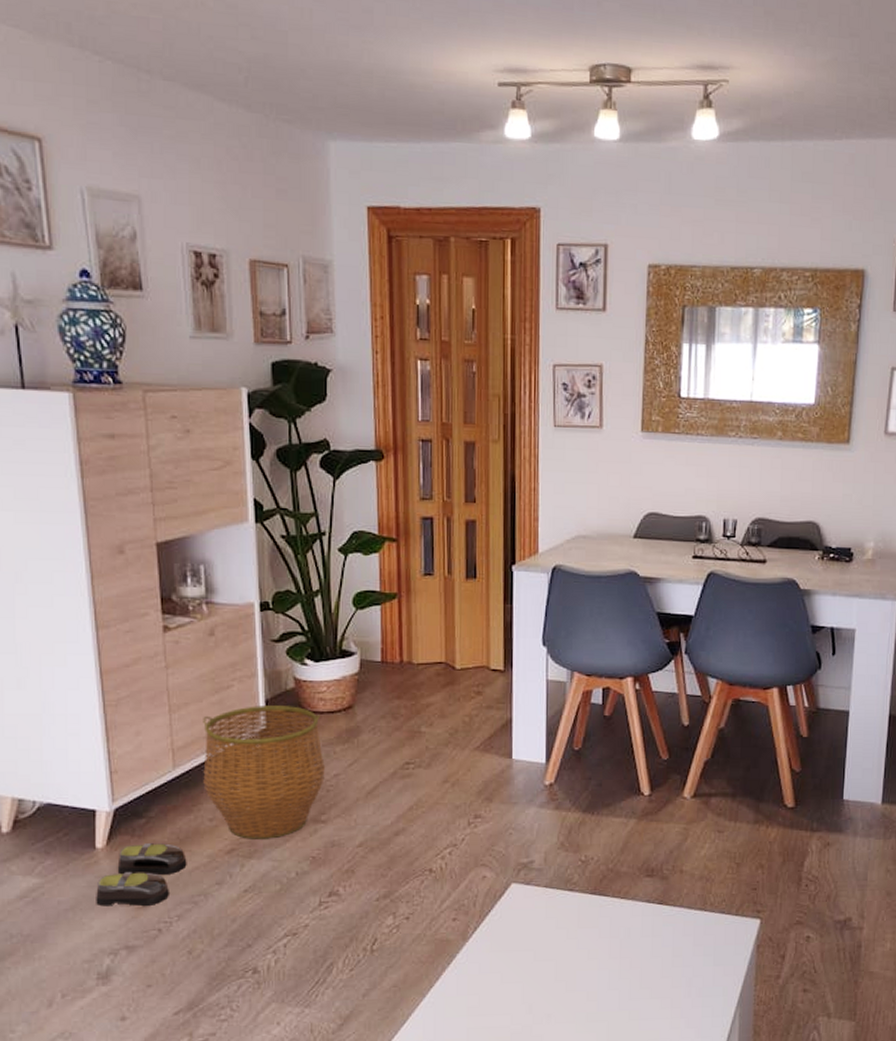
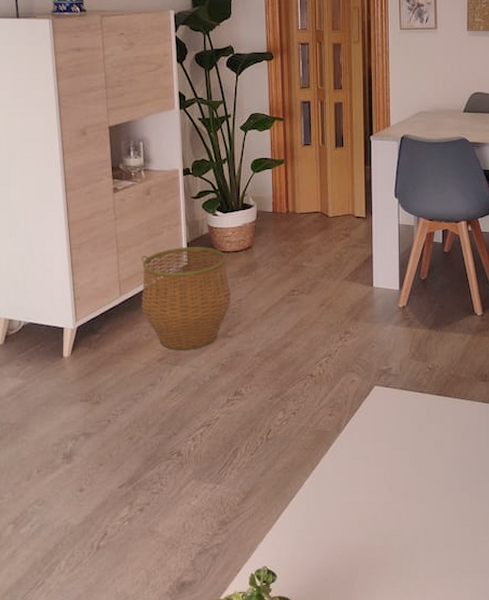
slippers: present [96,842,187,906] -> none [63,352,129,402]

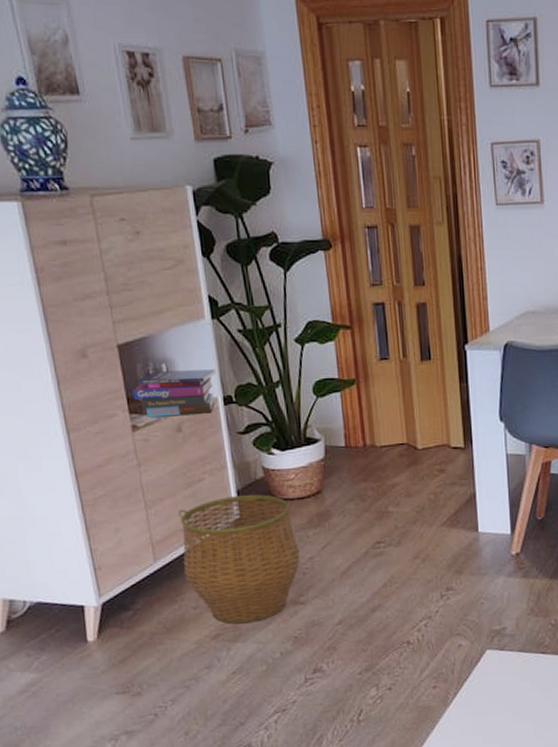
books: none [116,148,180,182] -> present [132,369,217,417]

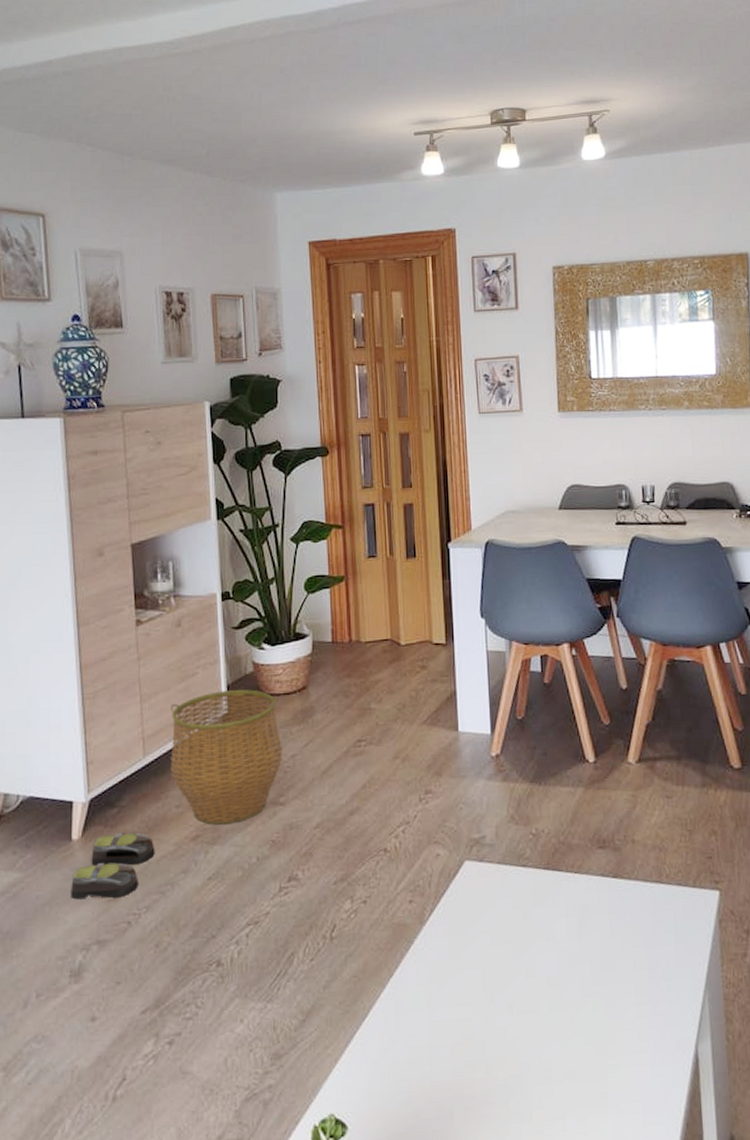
slippers: none [91,633,176,696] -> present [71,832,155,900]
books: present [132,369,217,417] -> none [140,567,217,613]

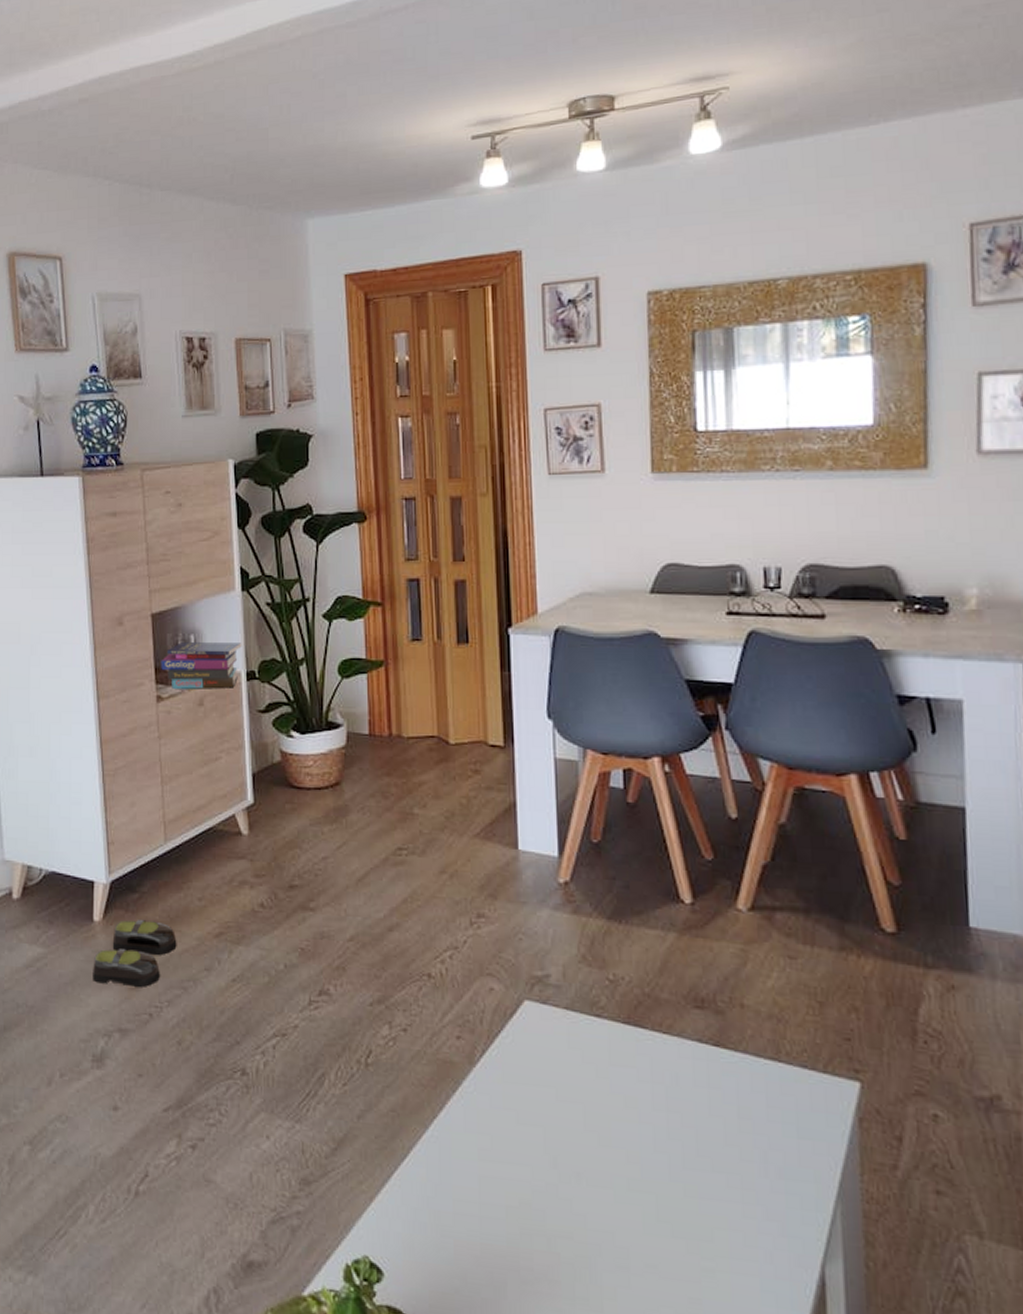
books: none [140,567,217,613] -> present [161,642,242,689]
basket: present [170,689,283,825] -> none [193,779,314,925]

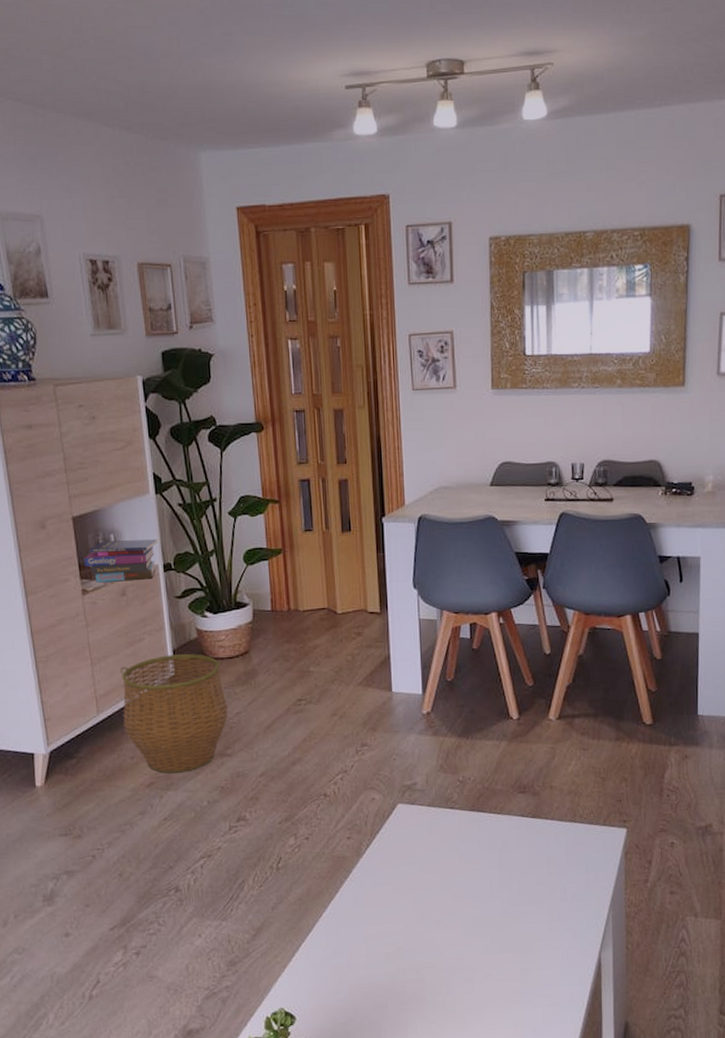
slippers: present [93,918,177,987] -> none [38,779,114,837]
basket: none [193,779,314,925] -> present [120,654,229,774]

